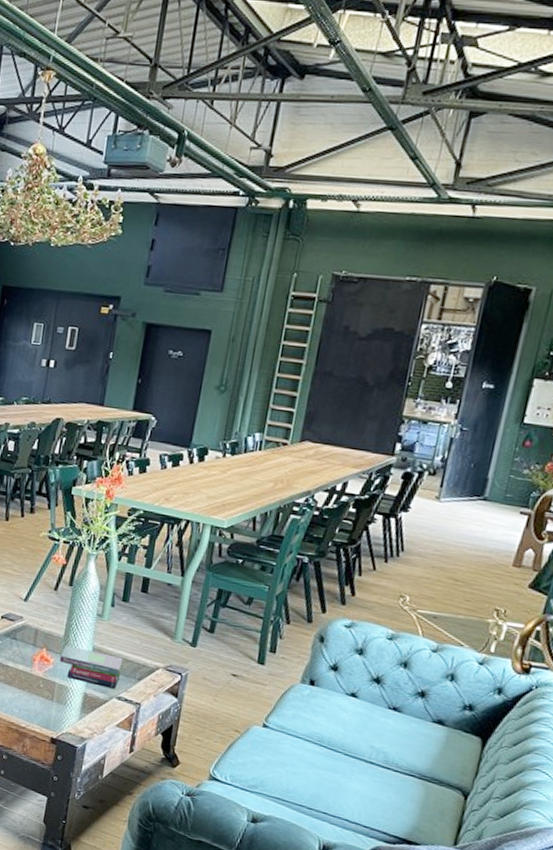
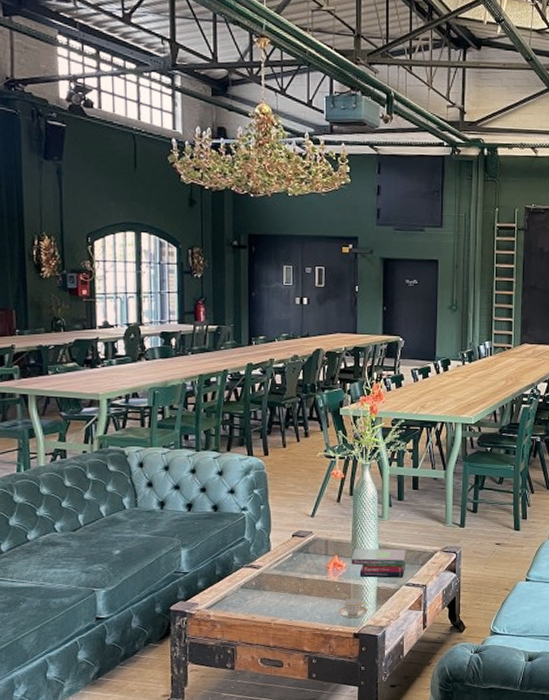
teacup: none [37,698,71,723] -> present [338,598,368,619]

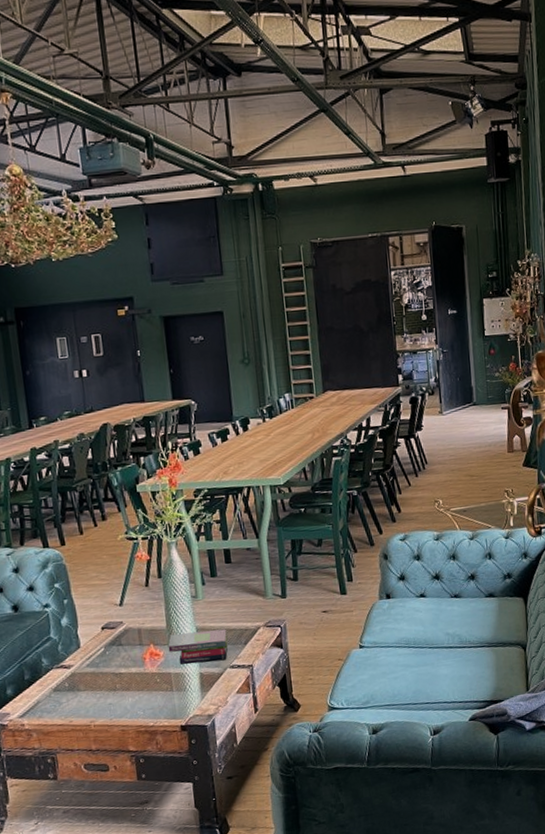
teacup: present [338,598,368,619] -> none [160,687,193,711]

